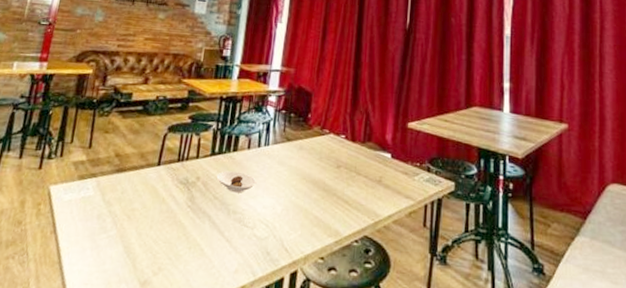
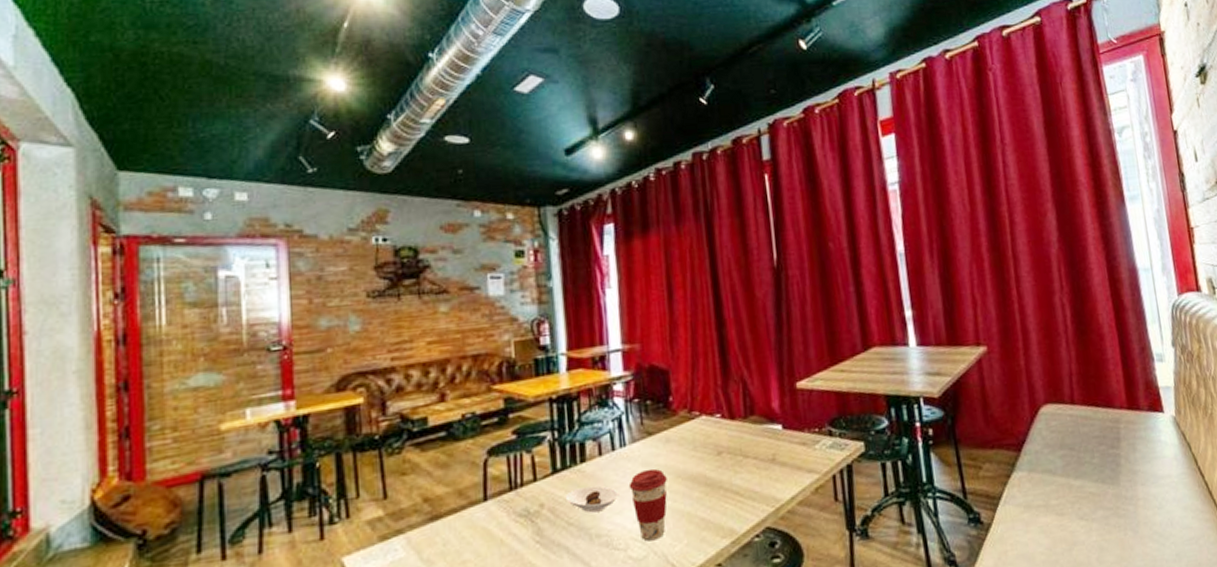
coffee cup: none [265,167,295,226] -> present [628,468,667,542]

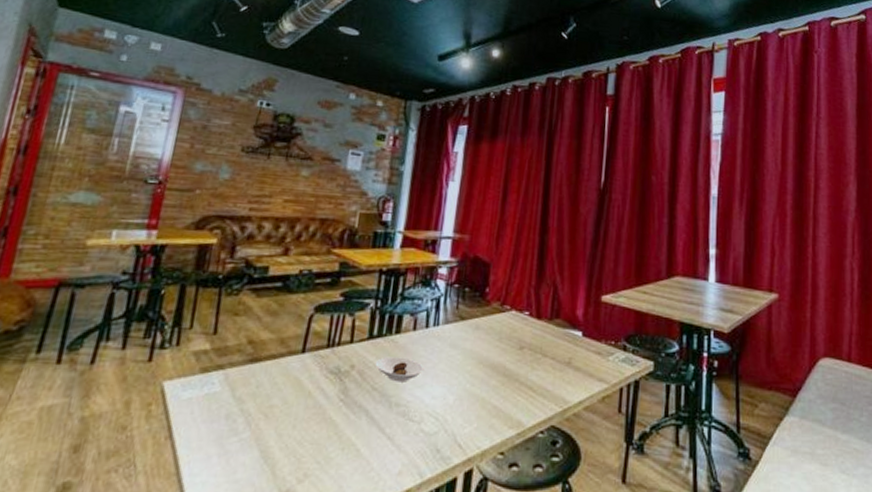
coffee cup: present [628,468,667,542] -> none [434,350,470,419]

